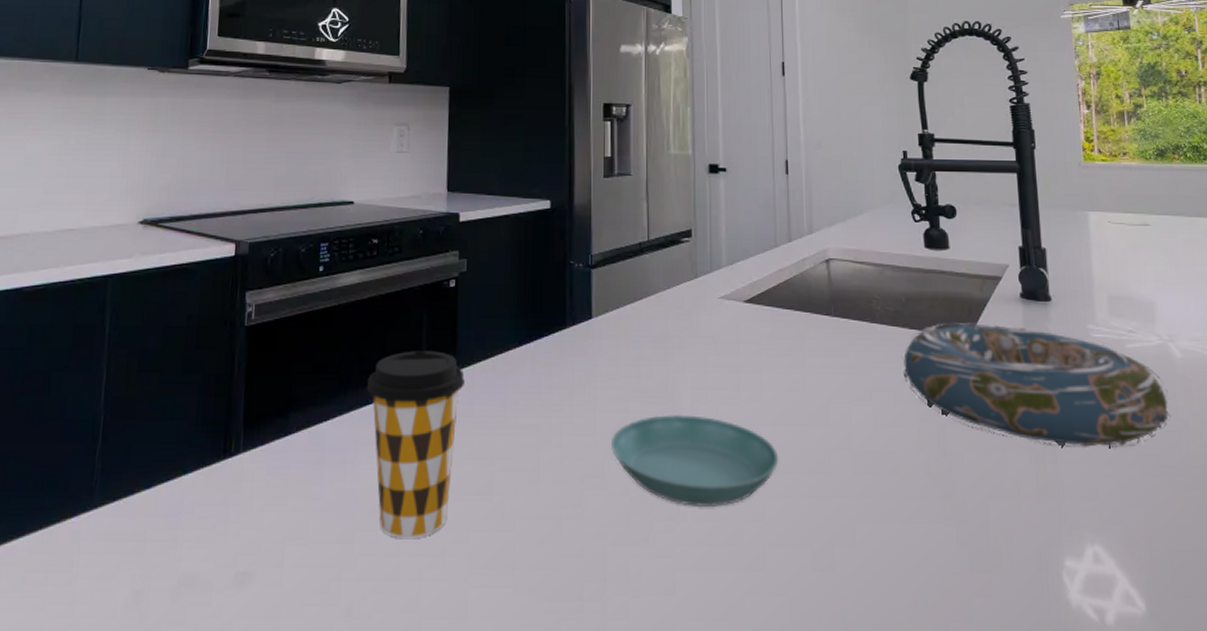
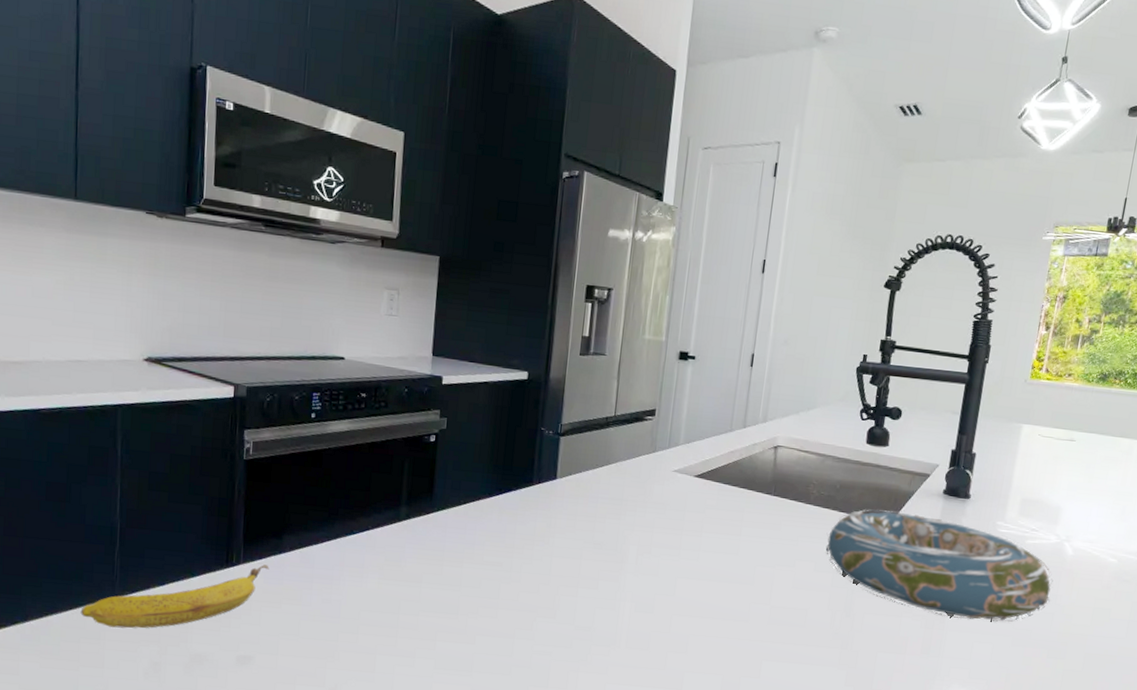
banana: none [51,451,273,548] -> present [80,564,269,629]
coffee cup: present [366,351,465,540] -> none [351,493,439,643]
saucer: present [610,414,779,508] -> none [562,563,707,639]

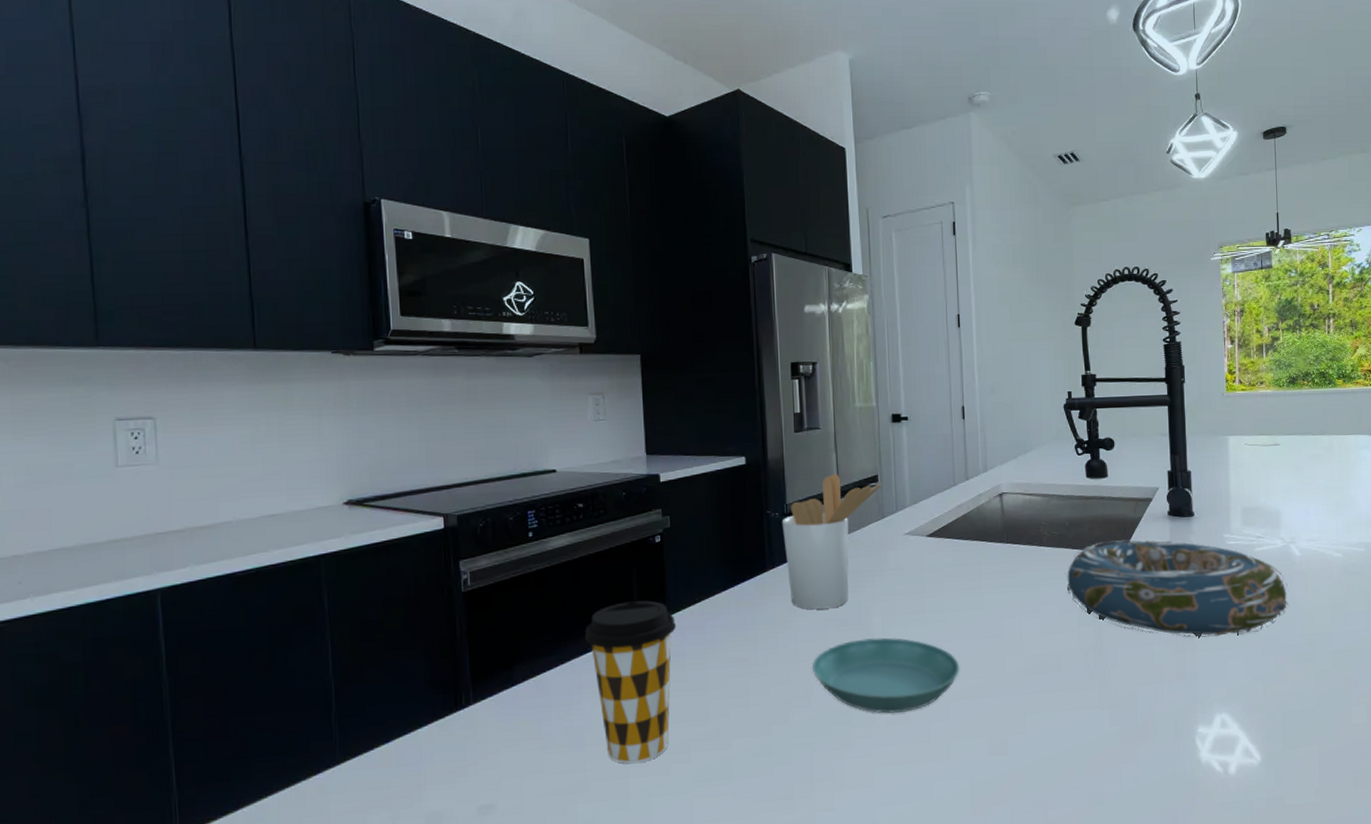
banana: present [80,564,269,629] -> none [299,701,503,799]
coffee cup: none [351,493,439,643] -> present [584,600,676,764]
utensil holder: none [552,401,659,531] -> present [781,474,882,610]
saucer: none [562,563,707,639] -> present [811,637,960,714]

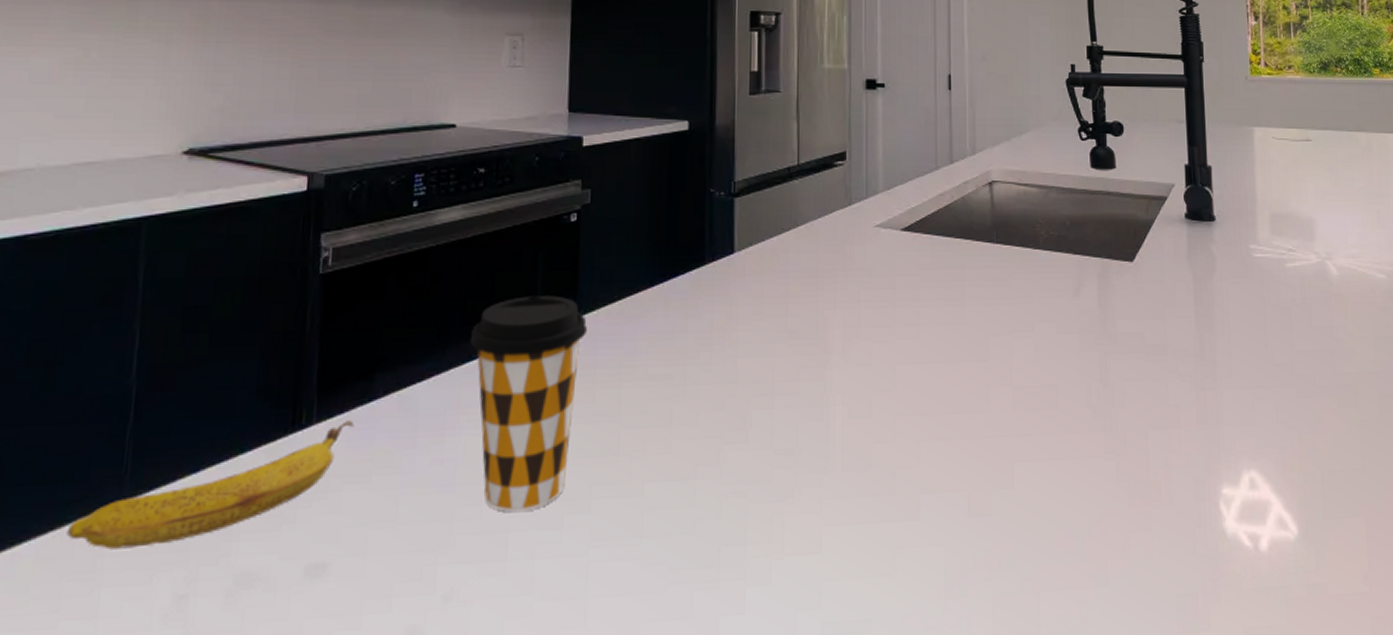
banana: none [299,701,503,799] -> present [66,420,354,550]
utensil holder: present [781,474,882,610] -> none [727,148,851,317]
saucer: present [811,637,960,714] -> none [753,355,936,457]
decorative bowl: present [1065,538,1288,638] -> none [1064,246,1326,372]

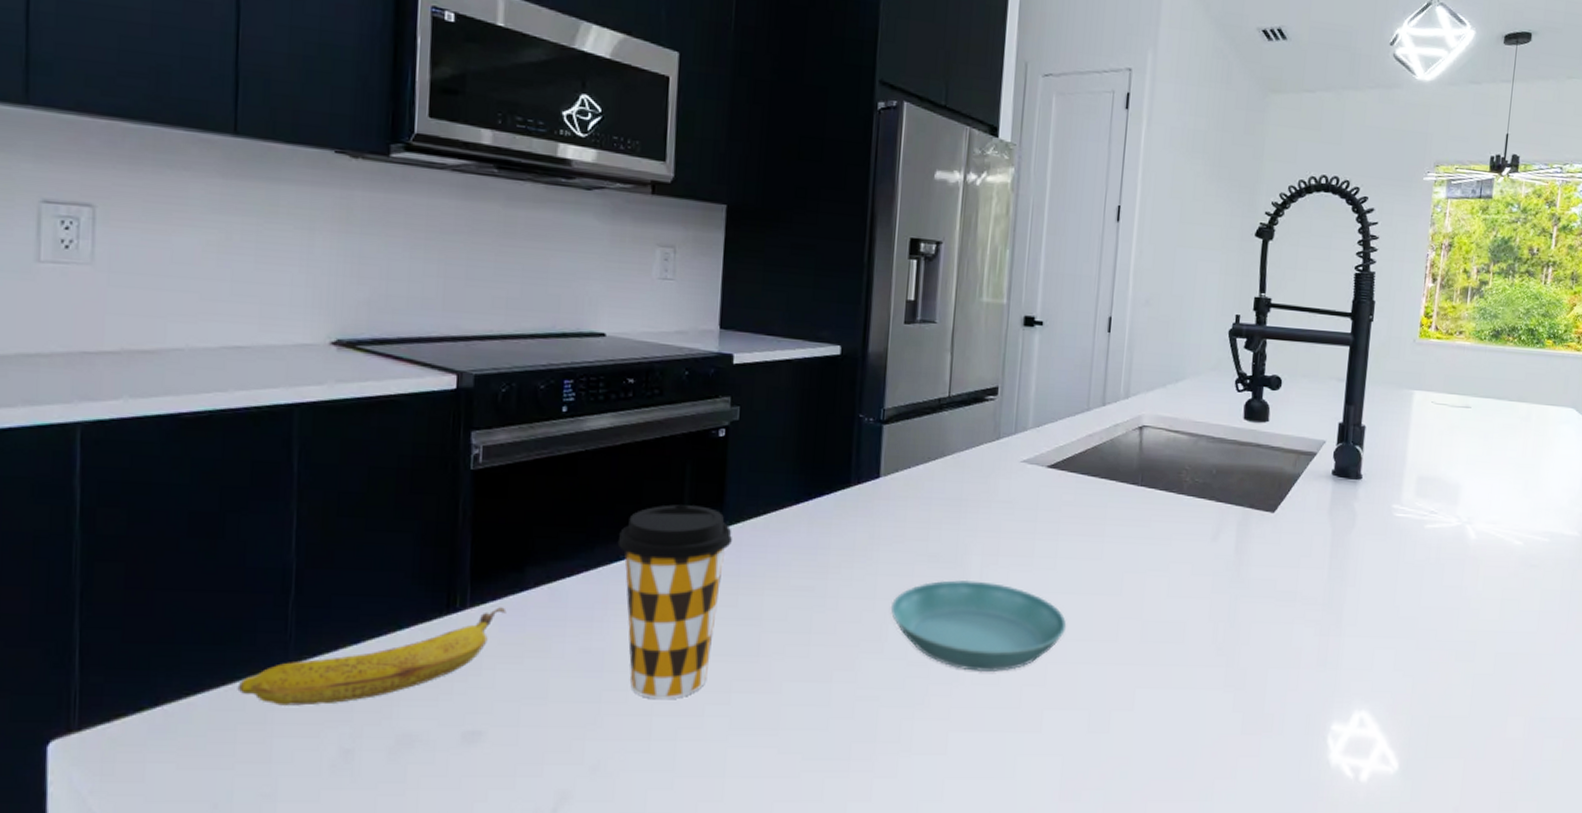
saucer: none [753,355,936,457] -> present [890,579,1067,673]

